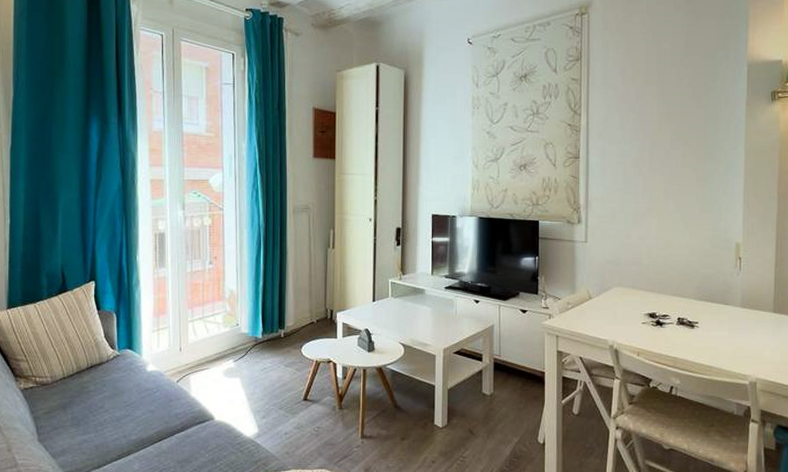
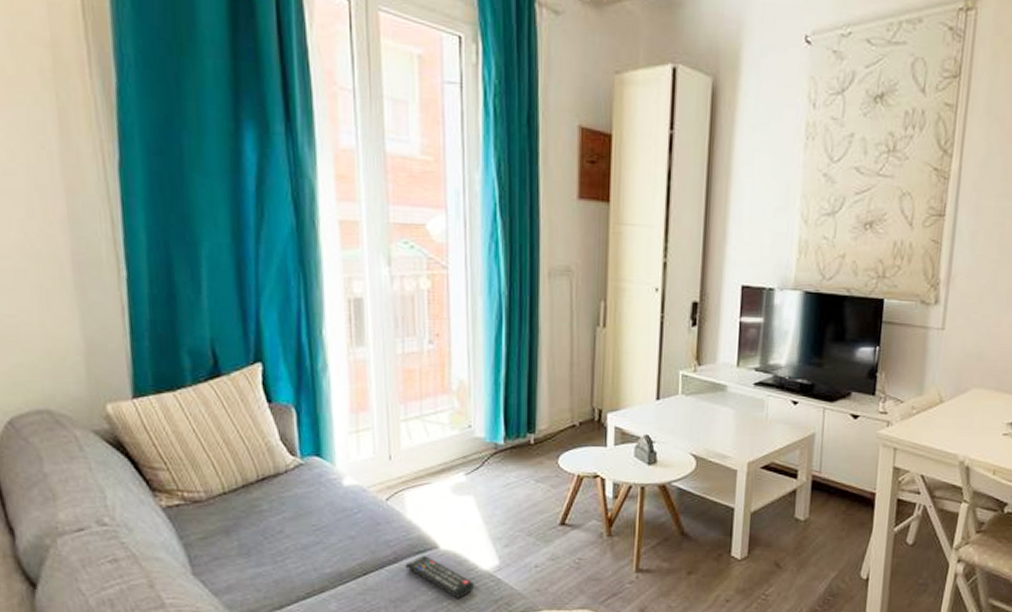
remote control: none [189,425,240,459] -> present [405,555,475,598]

